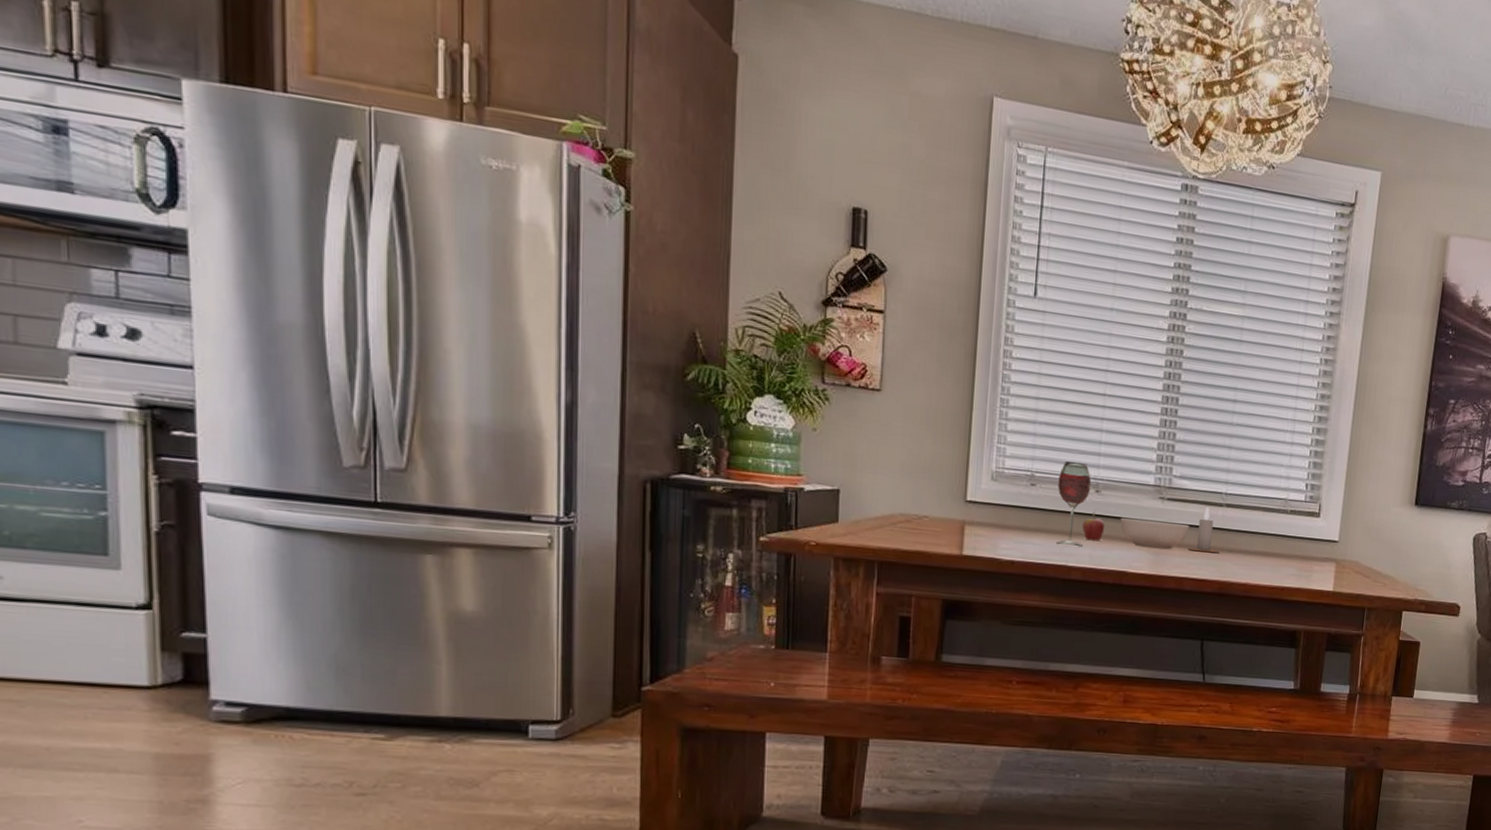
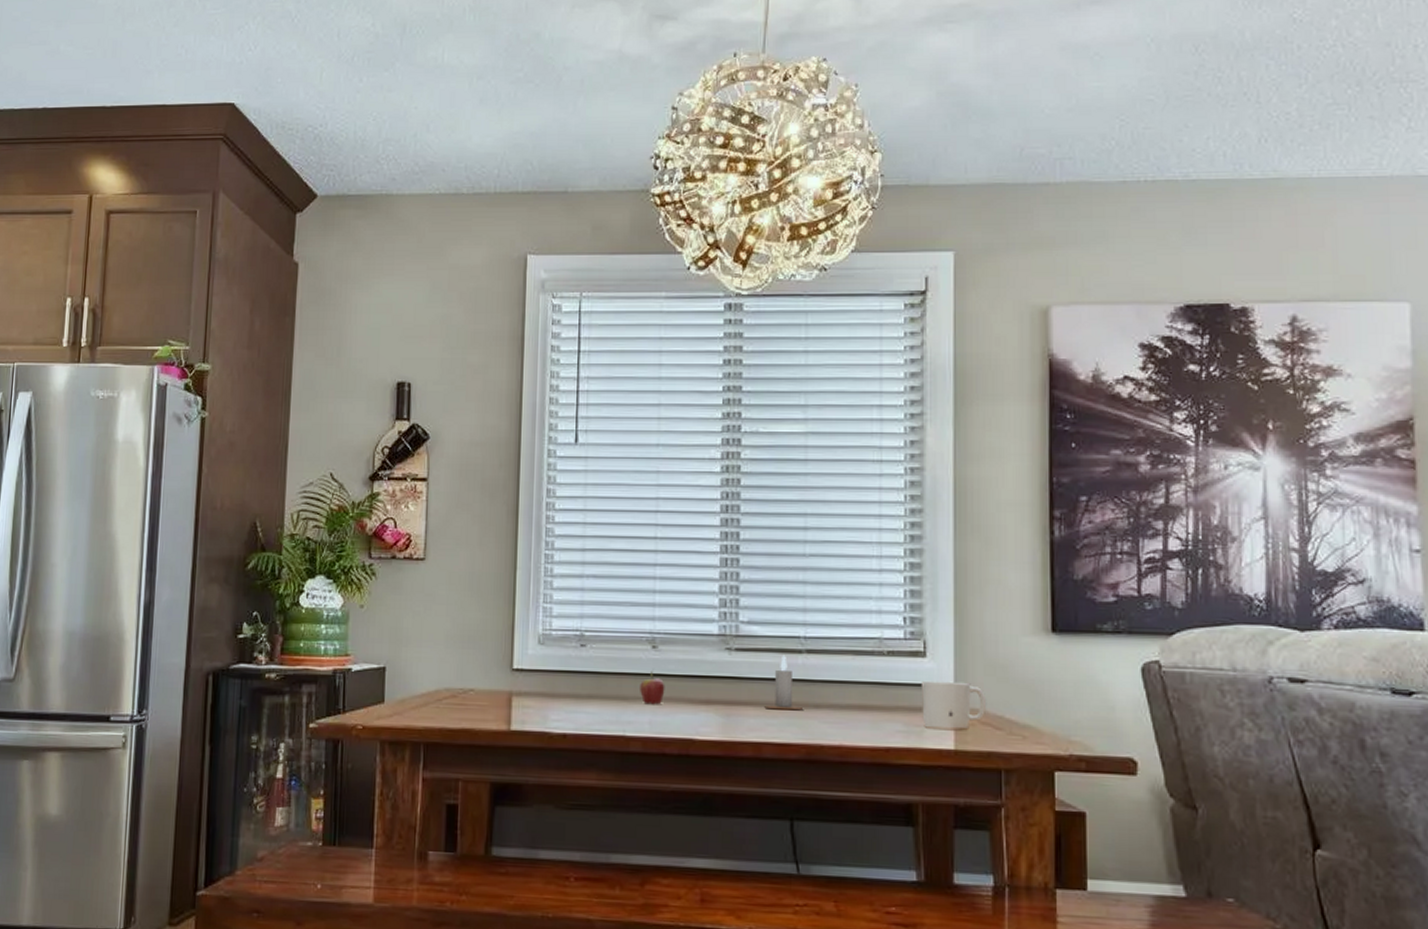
wineglass: present [1056,461,1092,547] -> none [610,615,647,713]
bowl: present [1120,517,1190,550] -> none [682,675,765,710]
mug: none [1311,536,1361,577] -> present [920,680,987,731]

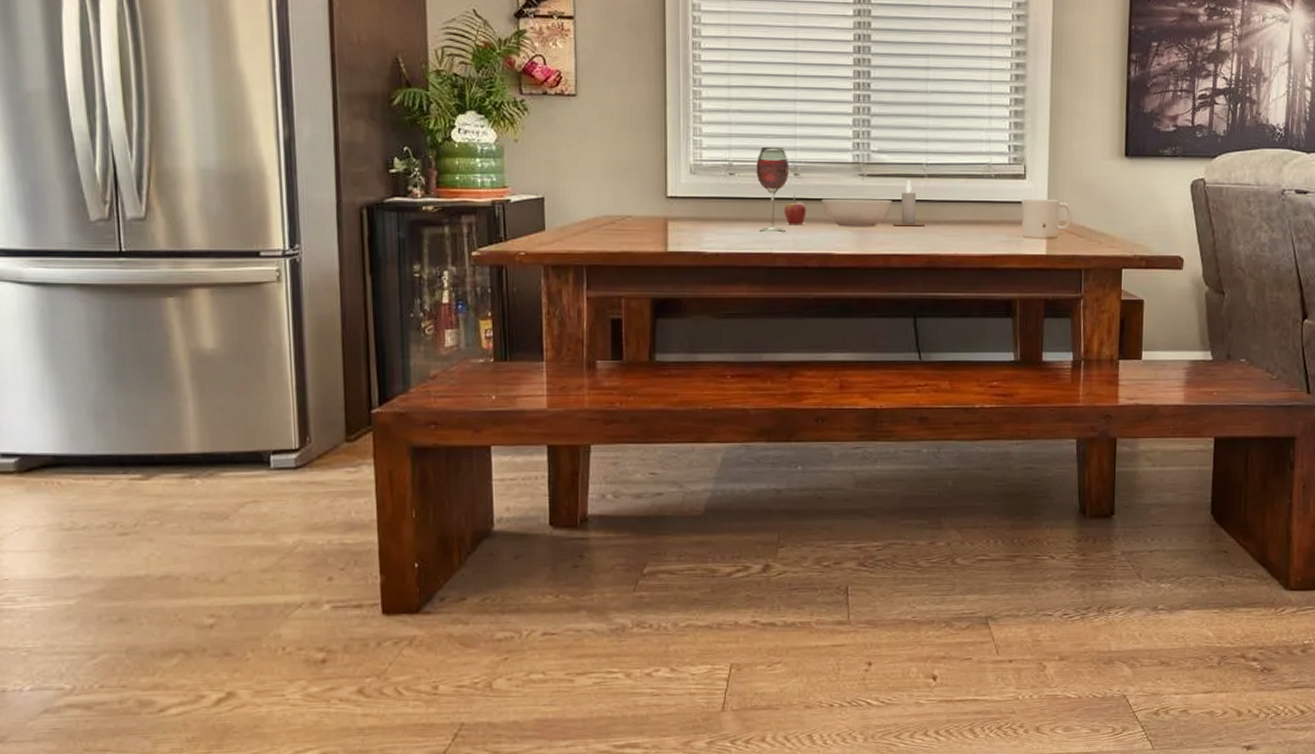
wineglass: none [610,615,647,713] -> present [756,146,790,233]
bowl: none [682,675,765,710] -> present [821,198,892,227]

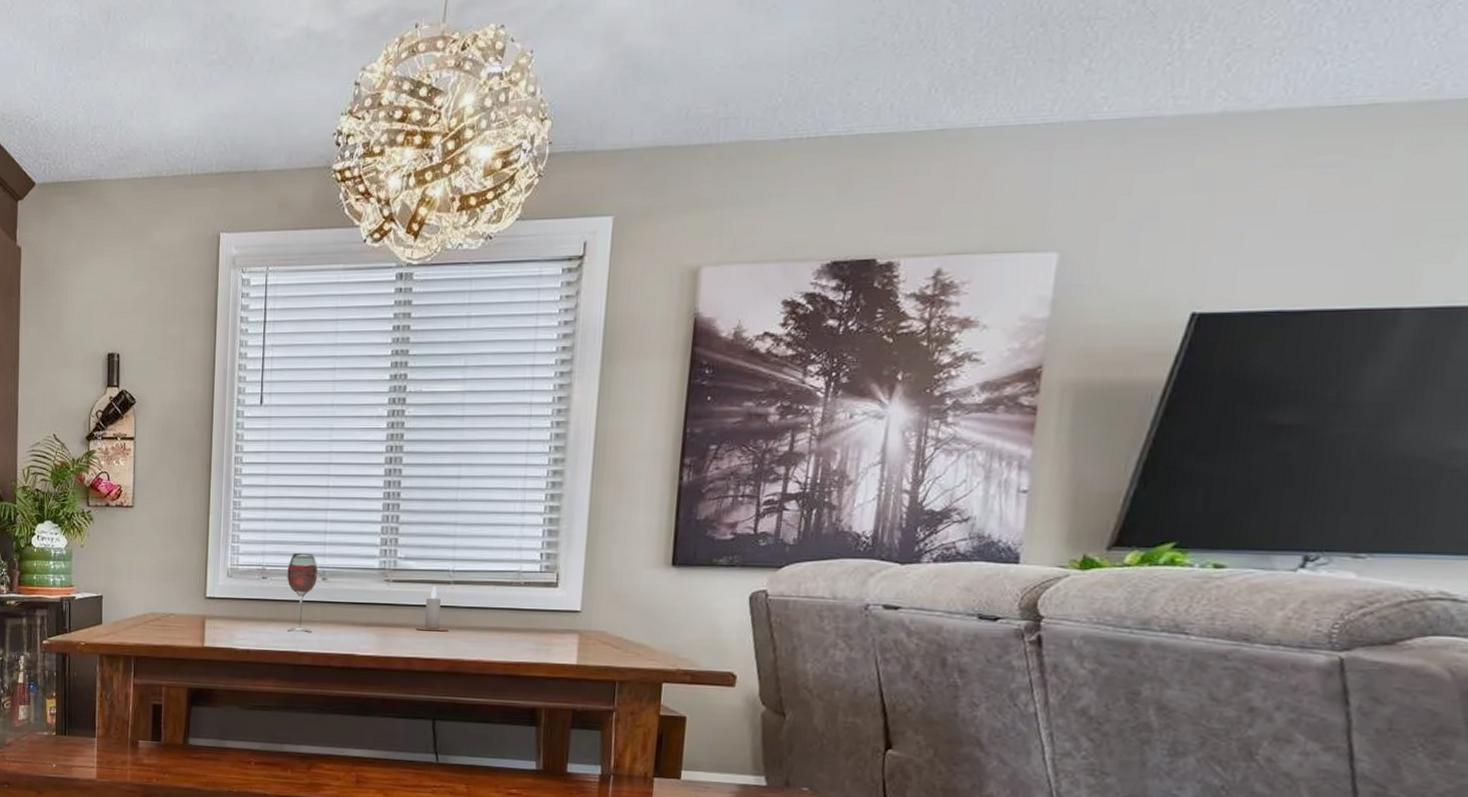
fruit: present [783,195,807,225] -> none [310,599,333,627]
bowl: present [821,198,892,227] -> none [347,602,417,631]
mug: present [1021,198,1073,239] -> none [550,607,609,649]

